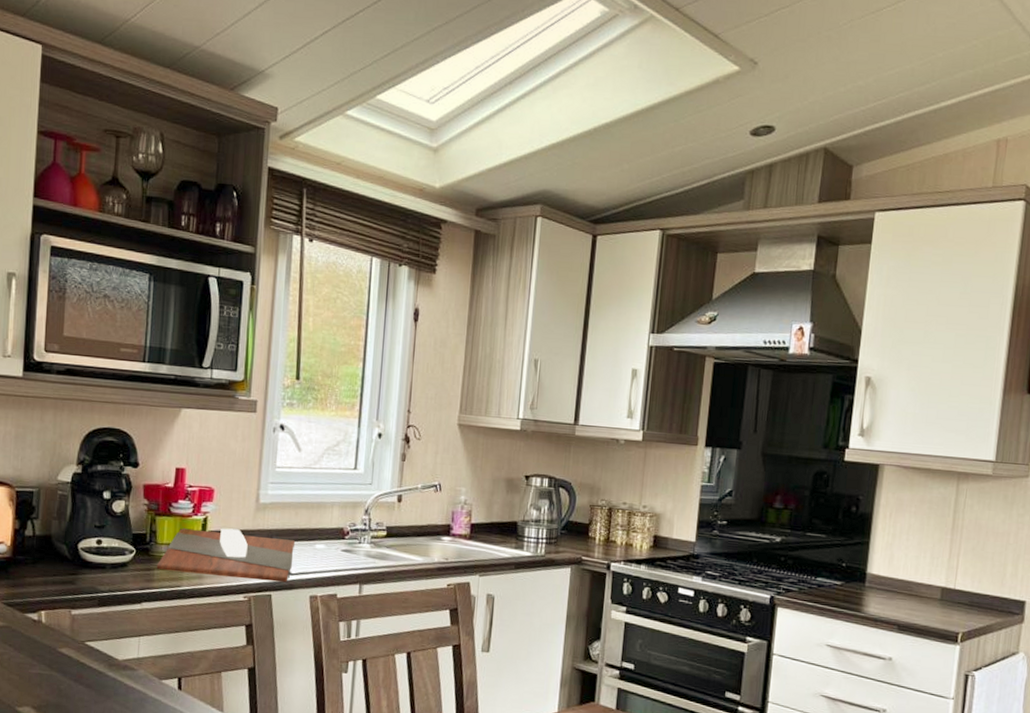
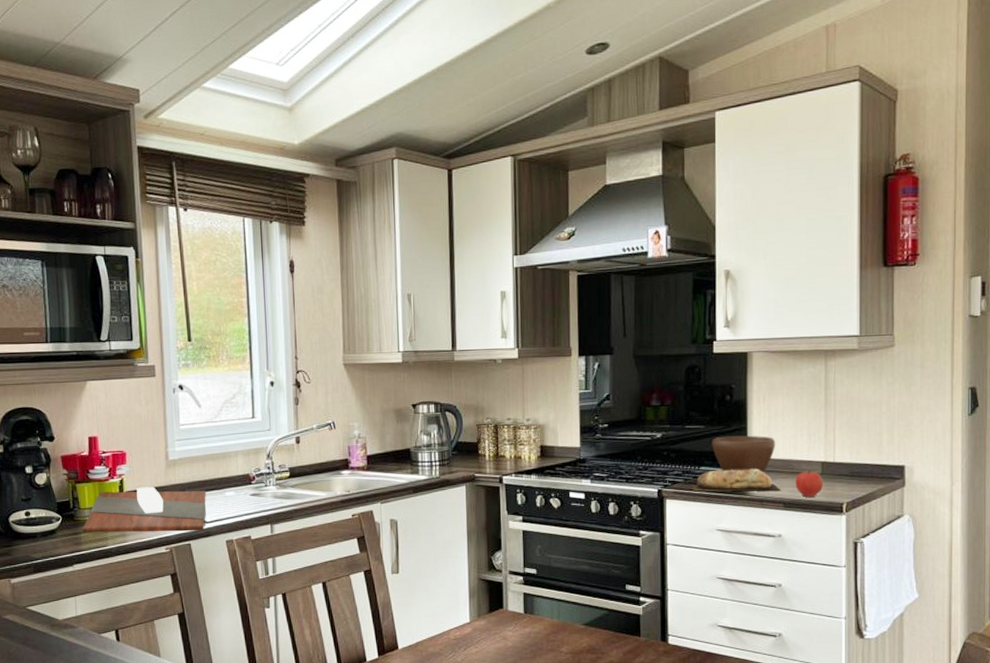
bread loaf: none [804,582,896,612] -> present [690,468,780,492]
bowl: none [831,548,898,592] -> present [712,435,776,473]
fruit: none [912,593,941,622] -> present [795,469,823,497]

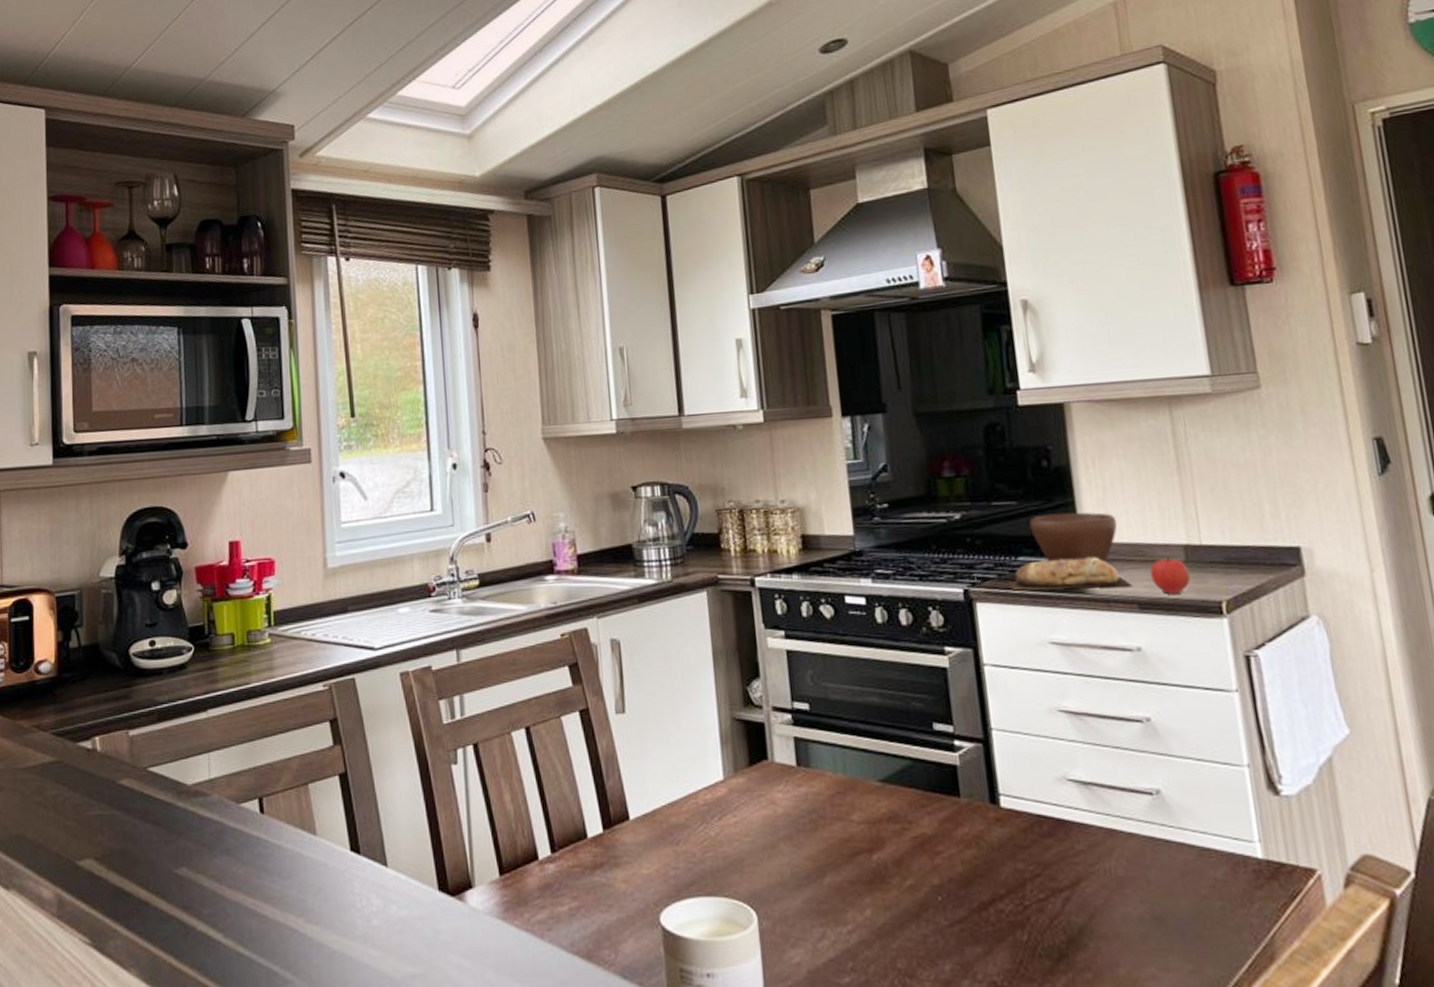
cutting board: present [82,487,207,533] -> none [219,604,375,667]

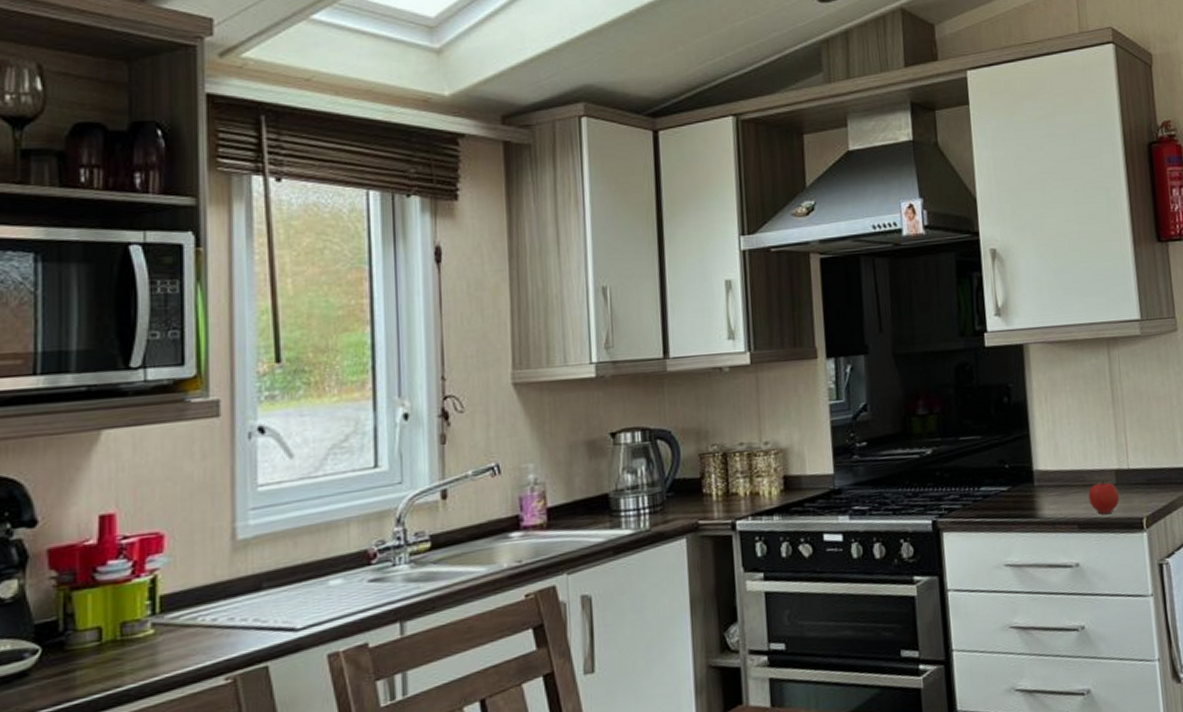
bread loaf: present [1007,557,1132,591] -> none [970,484,1073,519]
bowl: present [1029,512,1118,563] -> none [991,443,1064,490]

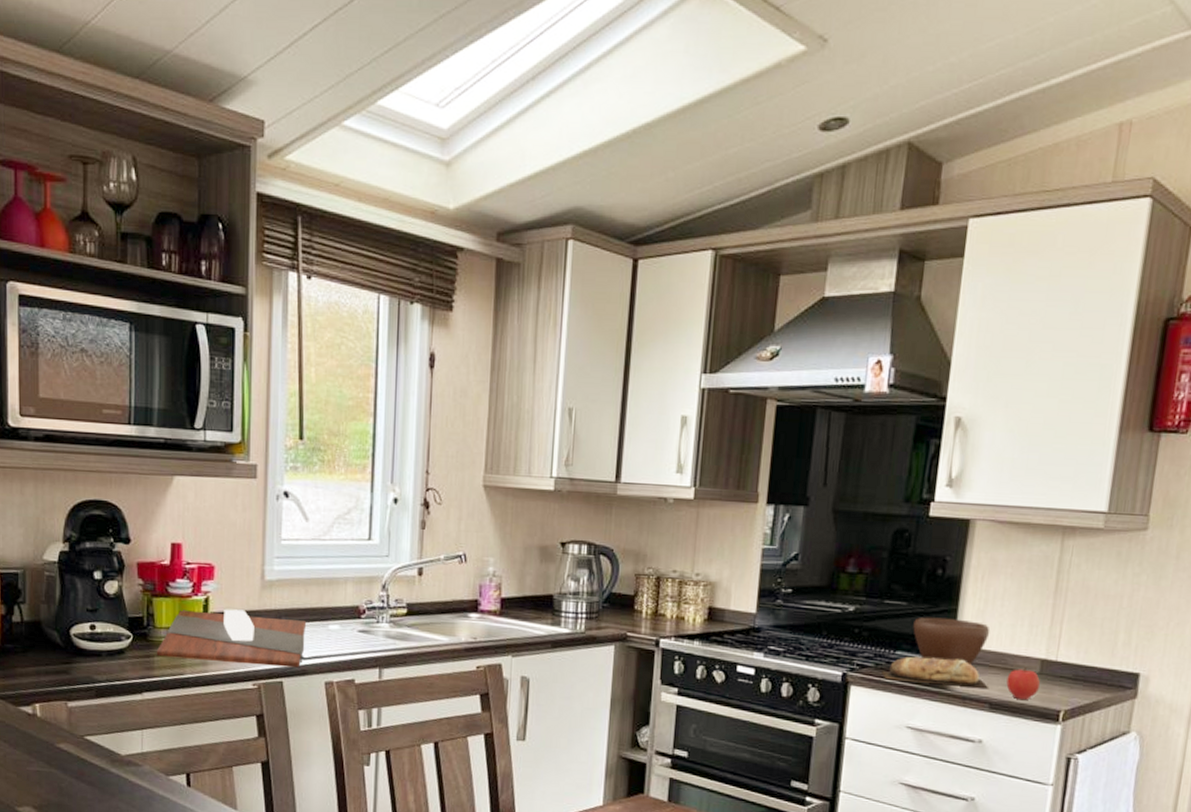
cutting board: none [78,581,298,670] -> present [156,609,307,668]
bread loaf: none [970,484,1073,519] -> present [881,656,988,688]
bowl: none [991,443,1064,490] -> present [913,617,990,666]

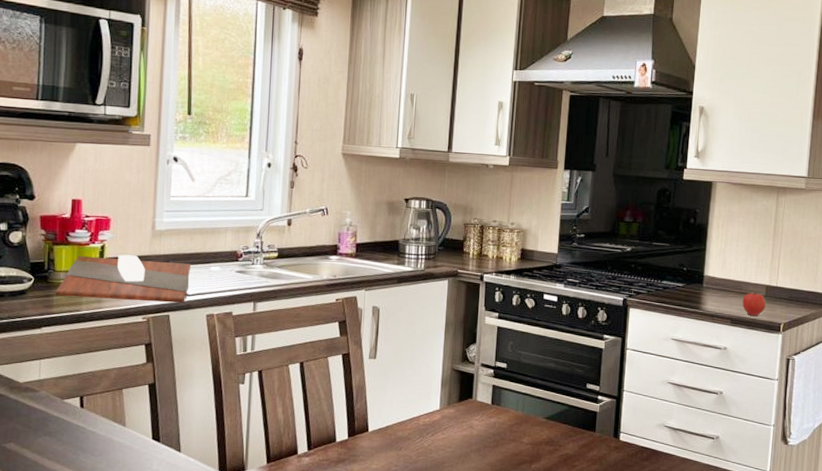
bread loaf: present [881,656,988,688] -> none [652,284,729,308]
bowl: present [913,617,990,666] -> none [674,255,730,291]

